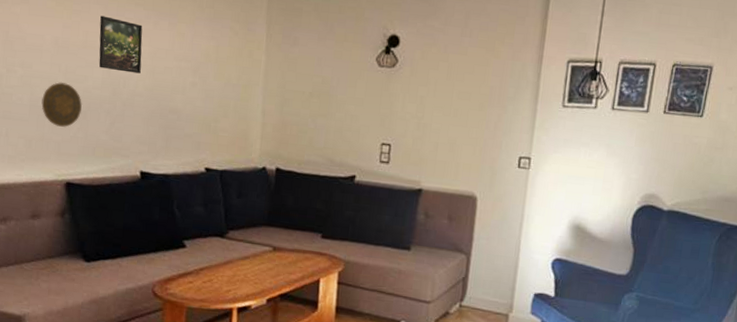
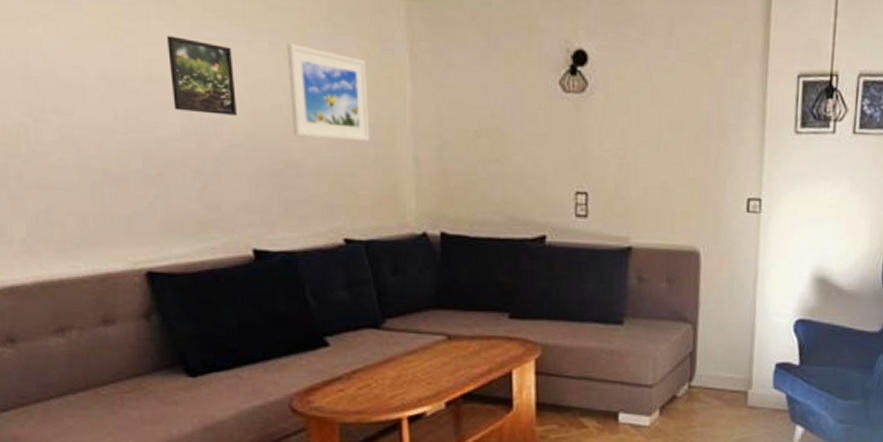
decorative plate: present [41,81,83,127] -> none [94,132,157,196]
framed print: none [178,23,235,97] -> present [286,43,370,142]

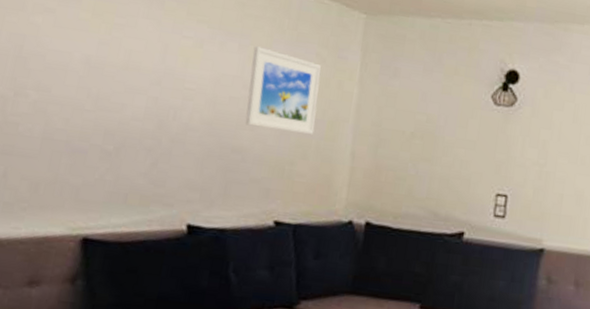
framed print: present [167,36,237,116] -> none [142,32,205,104]

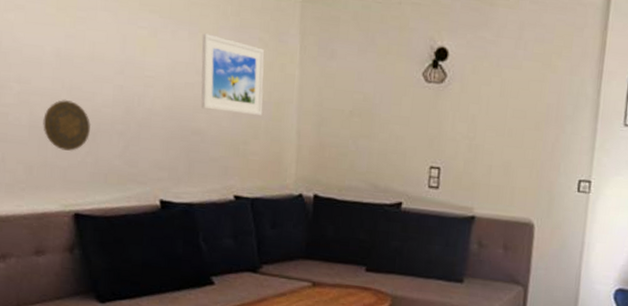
decorative plate: none [58,110,116,167] -> present [43,99,92,151]

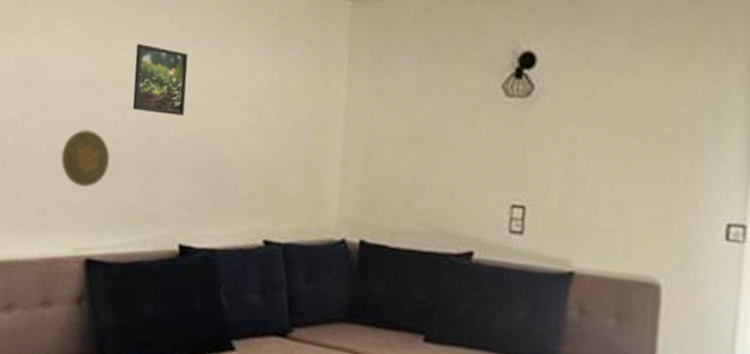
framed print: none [108,24,159,90] -> present [132,44,188,116]
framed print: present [201,33,265,116] -> none [230,49,306,144]

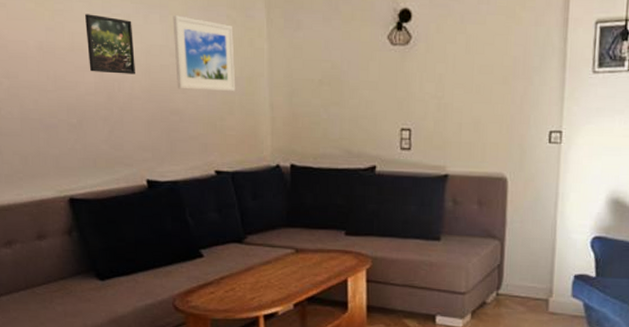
decorative plate: present [61,128,111,187] -> none [33,90,77,139]
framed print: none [230,49,306,144] -> present [172,15,236,92]

